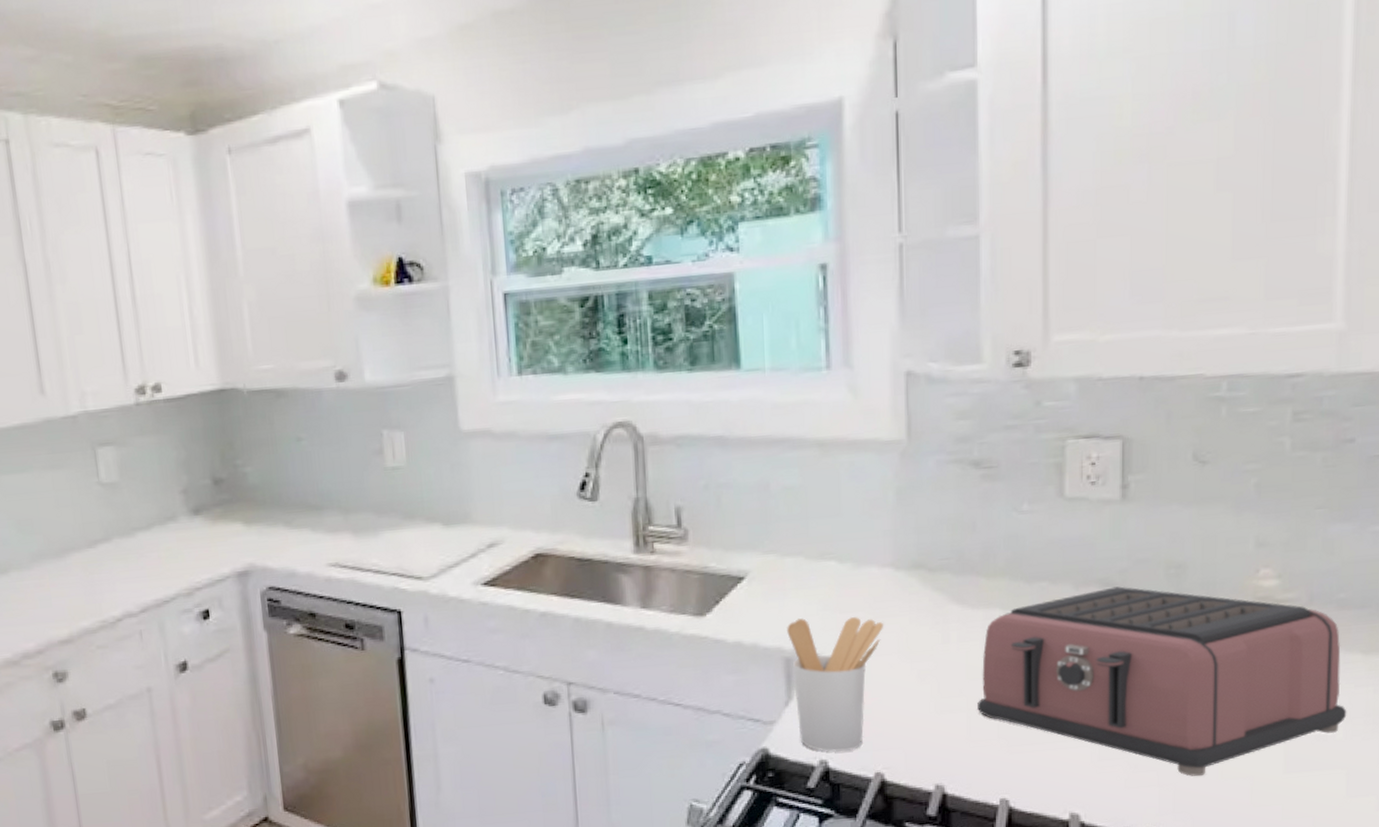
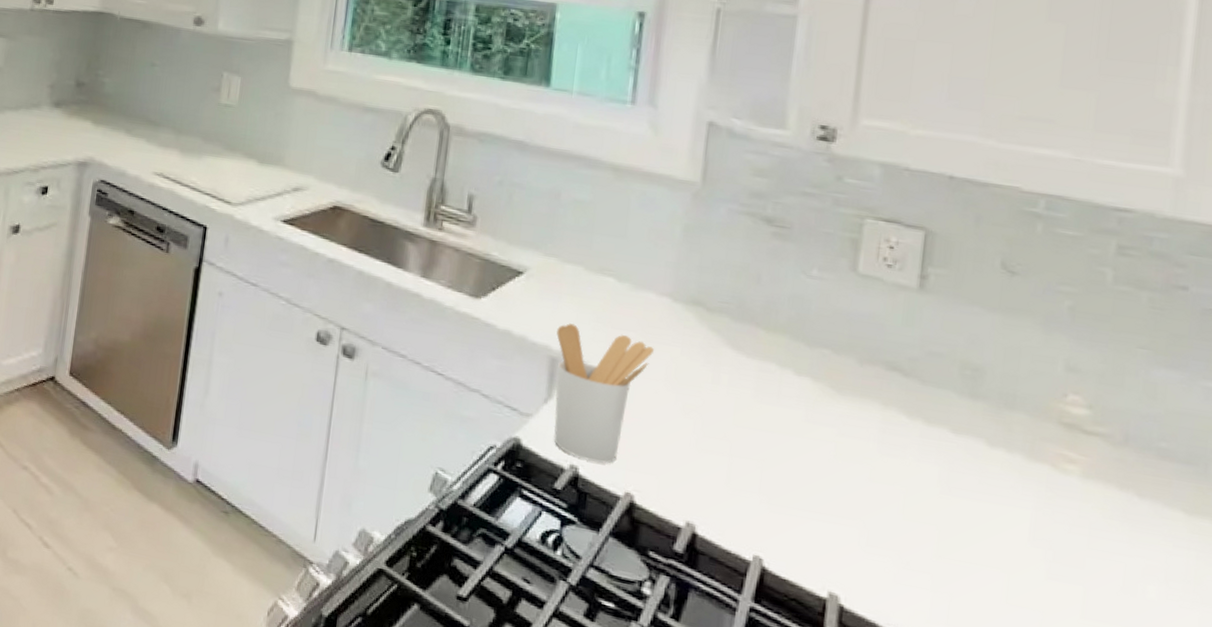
toaster: present [978,586,1347,777] -> none [740,367,1162,594]

